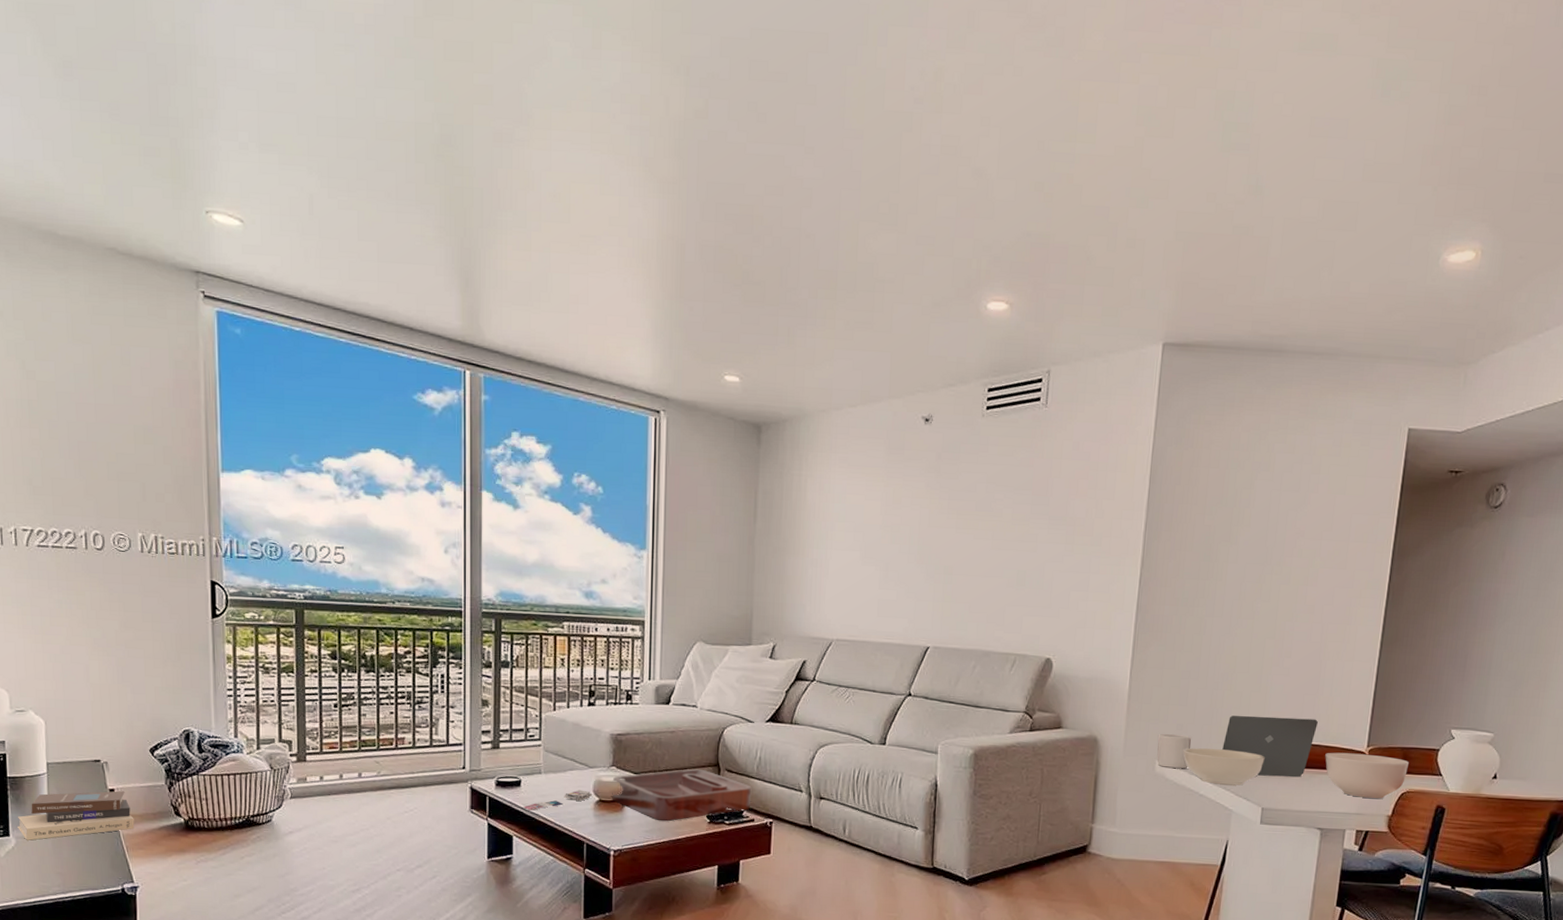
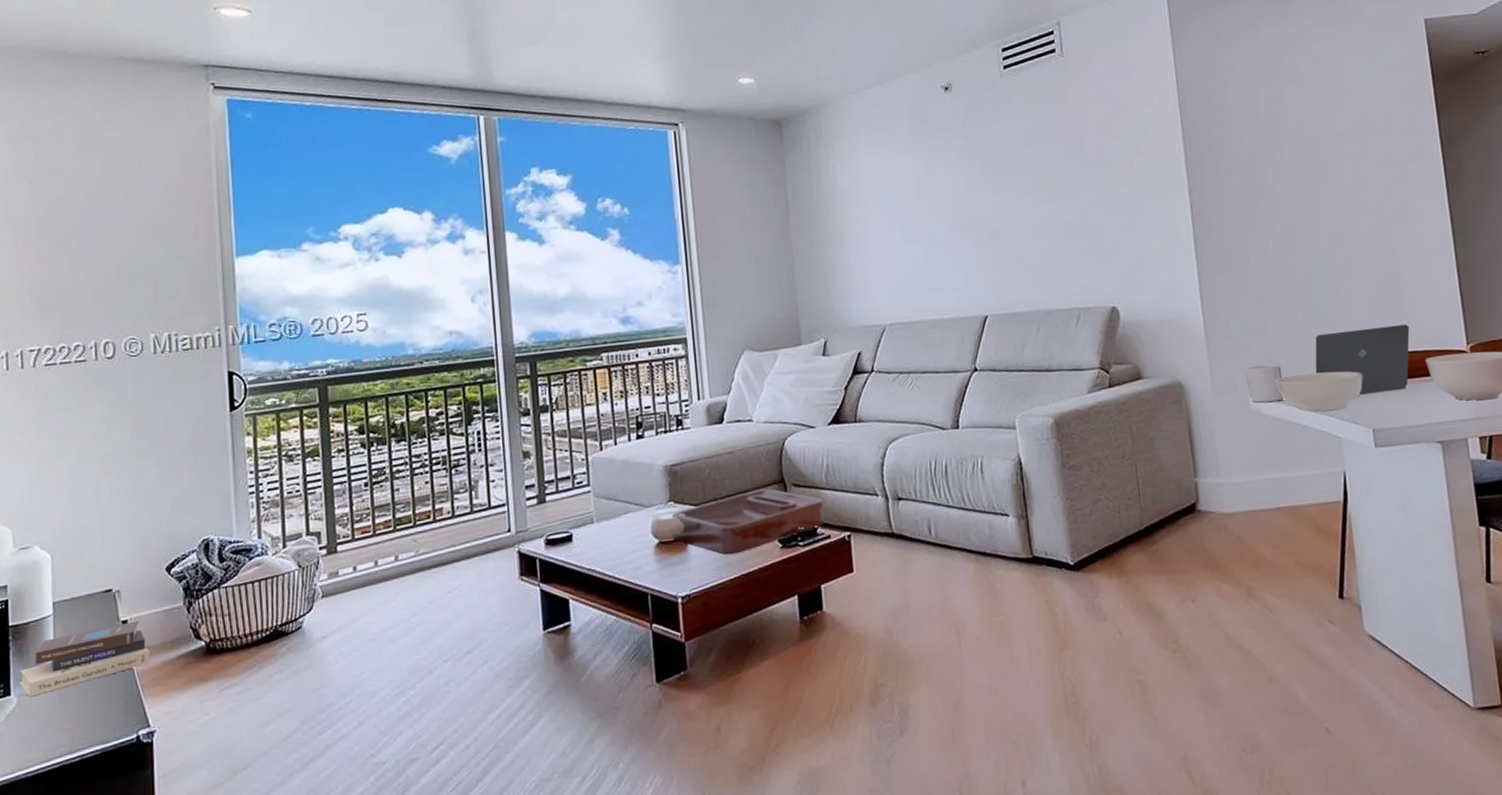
magazine: present [523,790,593,811] -> none [577,533,652,568]

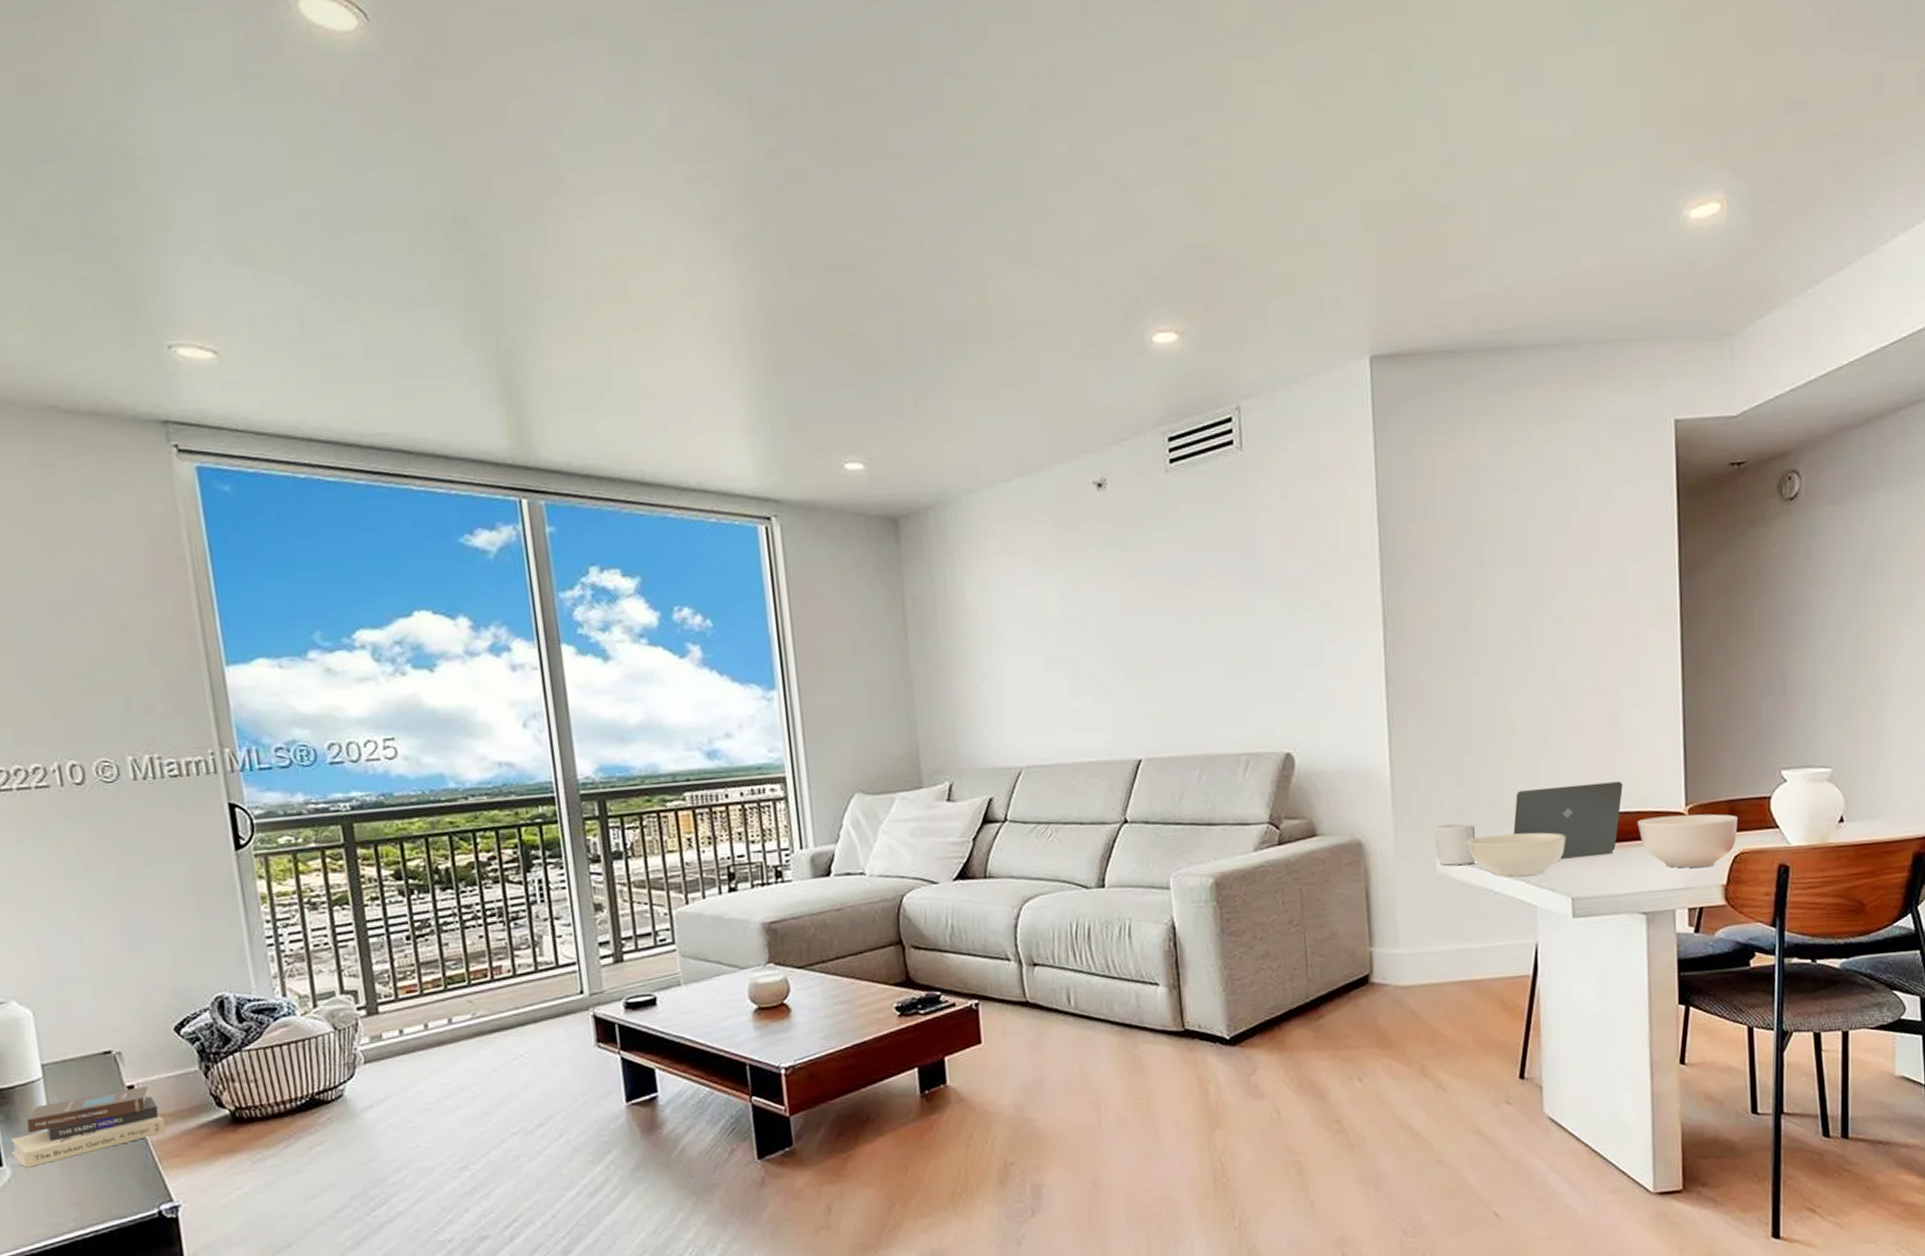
decorative tray: present [671,488,824,554] -> none [771,950,948,1022]

